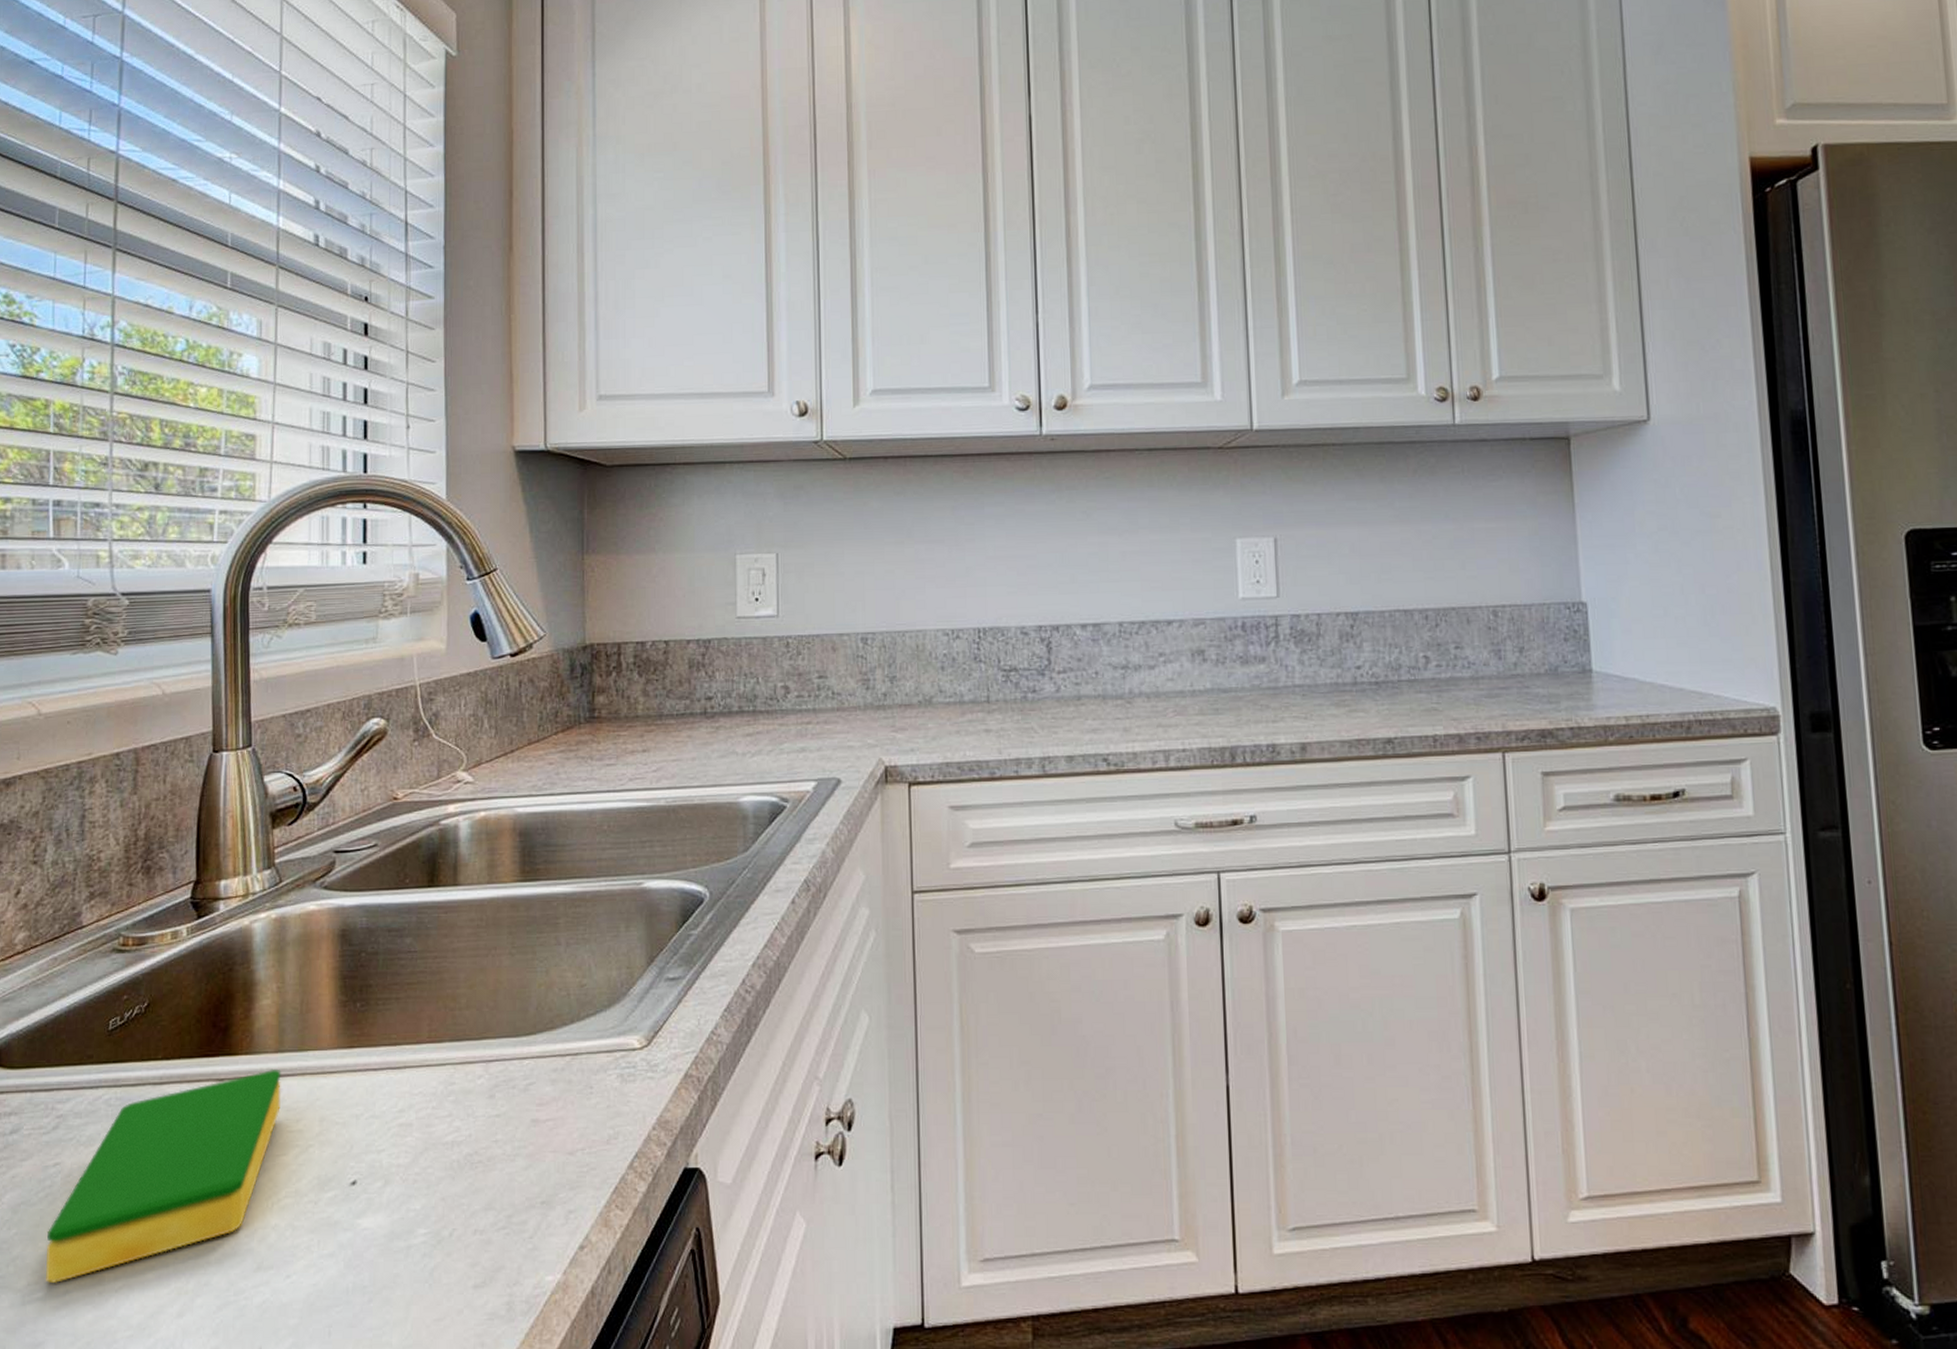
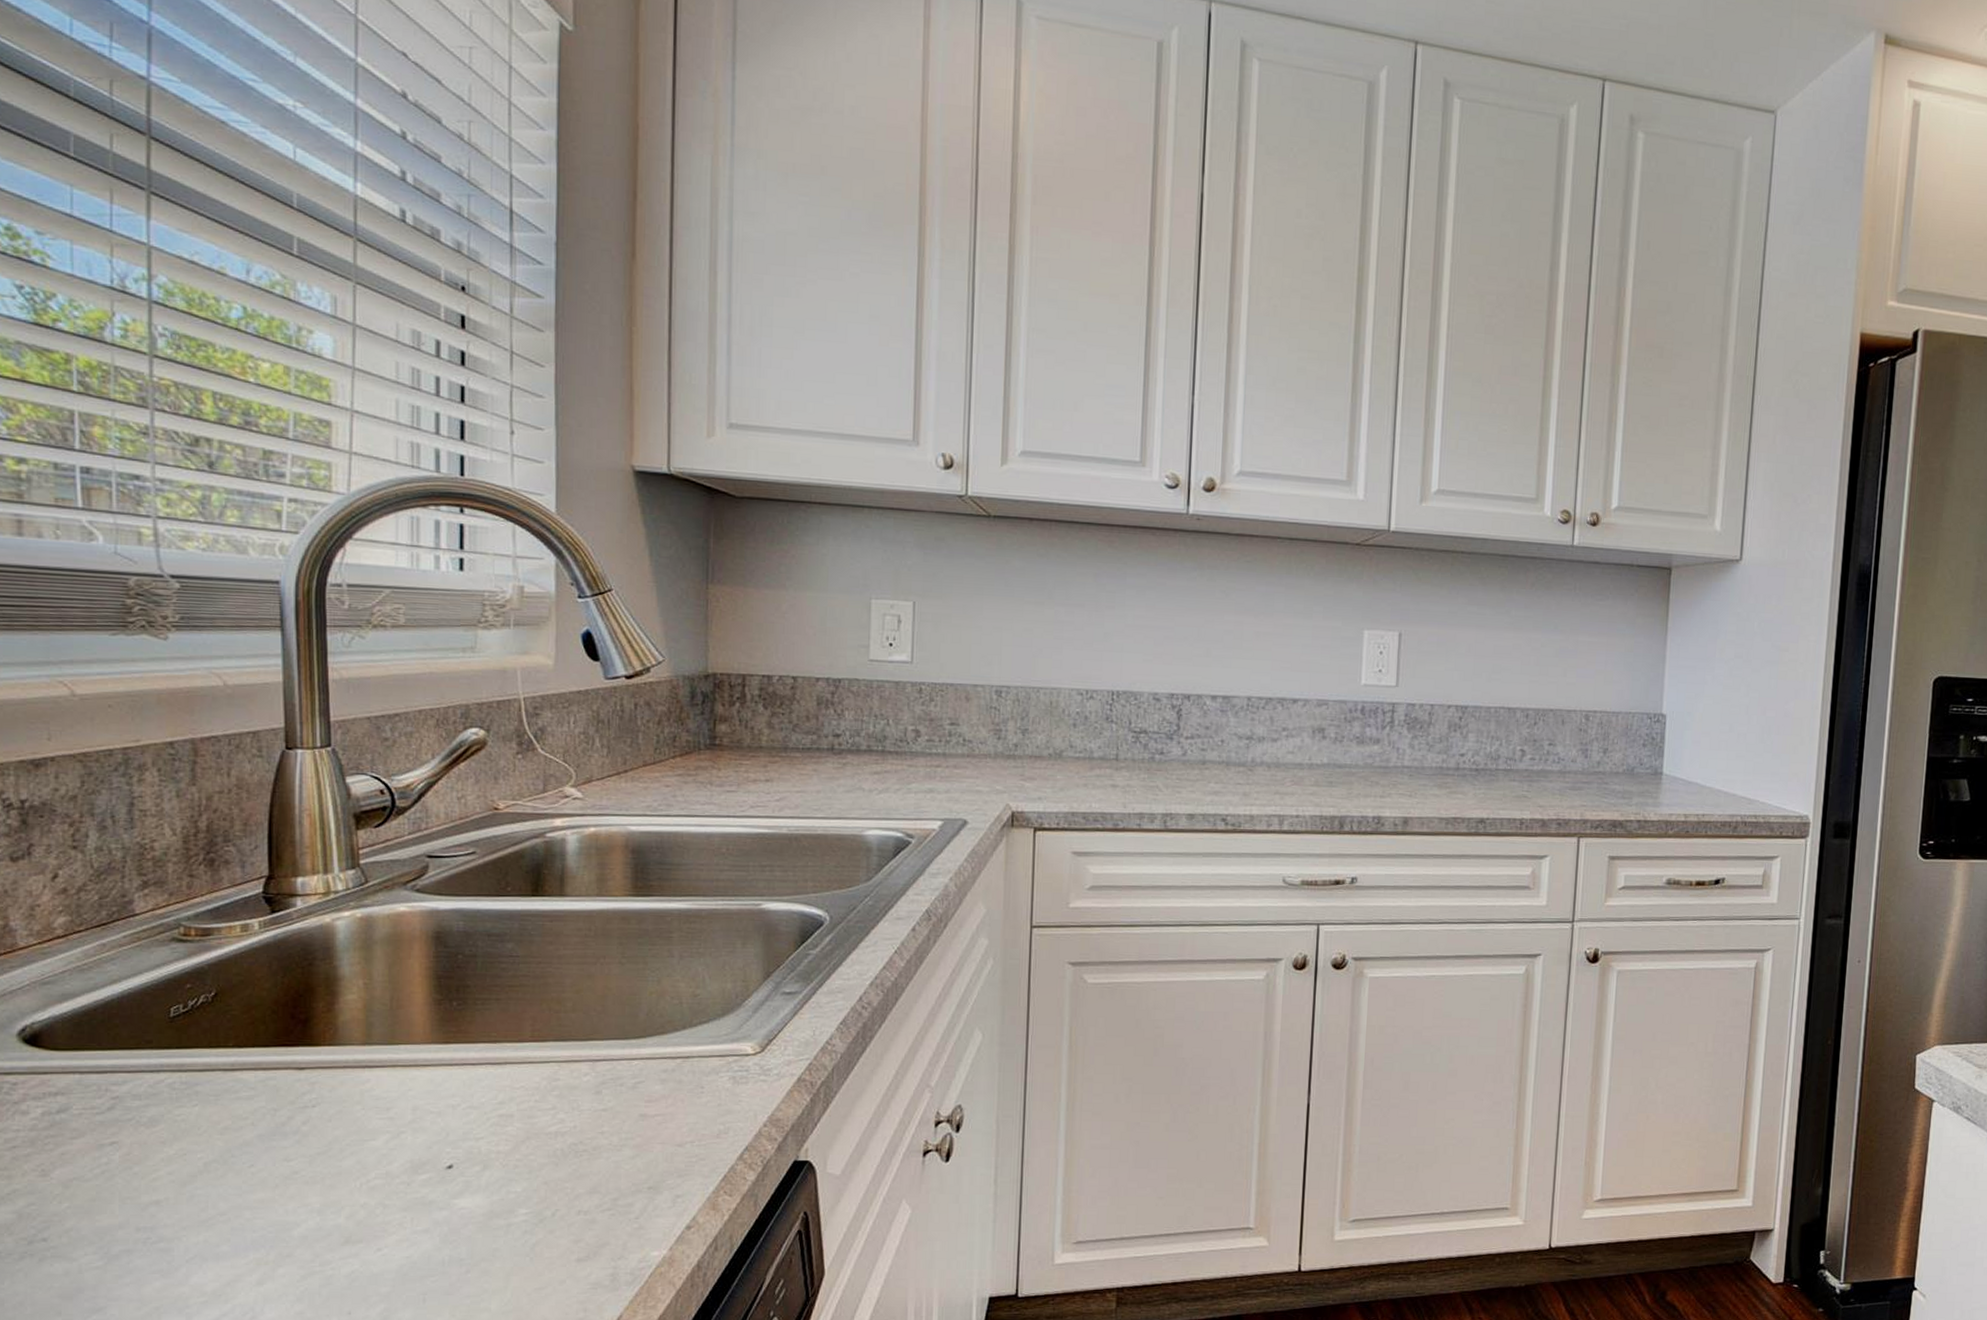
dish sponge: present [46,1068,281,1283] -> none [104,1060,369,1253]

